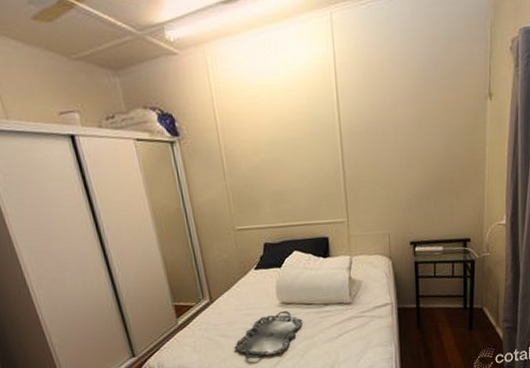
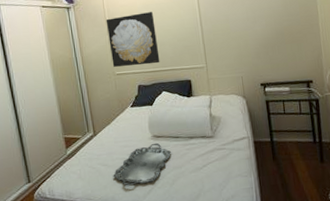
wall art: none [222,150,291,221] -> present [106,12,160,67]

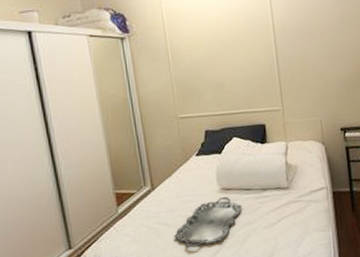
wall art: present [106,12,160,67] -> none [168,46,231,109]

